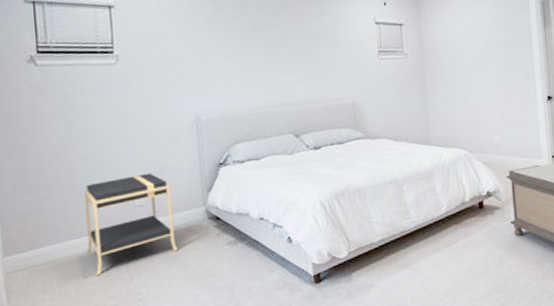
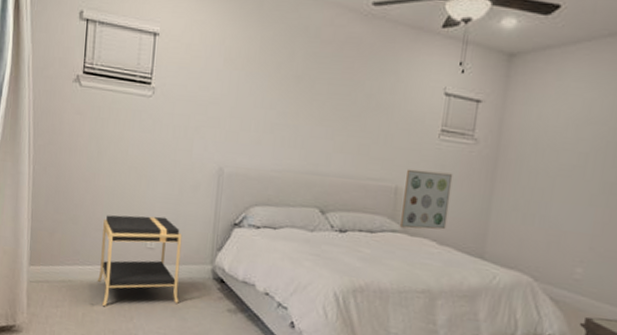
wall art: none [359,83,398,134] -> present [400,169,453,230]

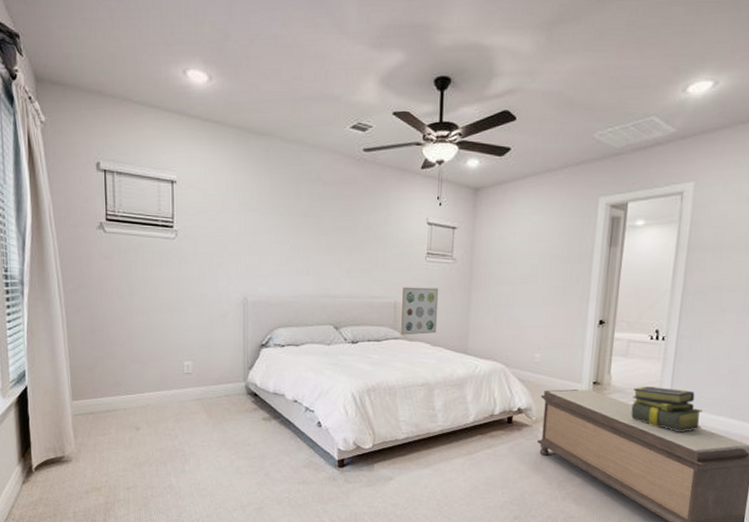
nightstand: present [97,215,182,307] -> none [140,344,219,429]

